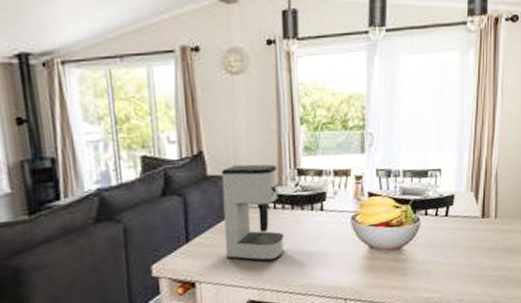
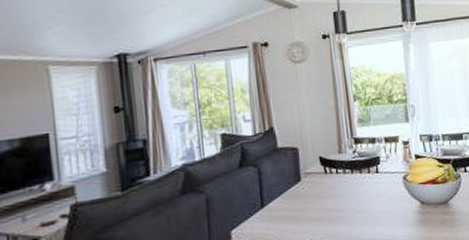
coffee maker: present [221,164,284,262] -> none [289,135,348,221]

